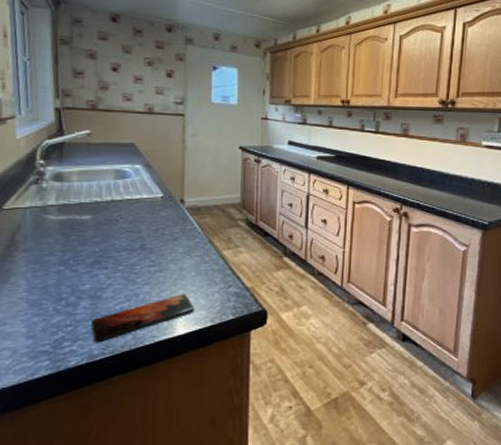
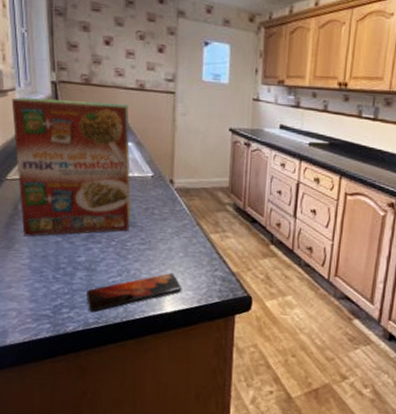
cereal box: none [10,124,140,268] -> present [11,96,131,237]

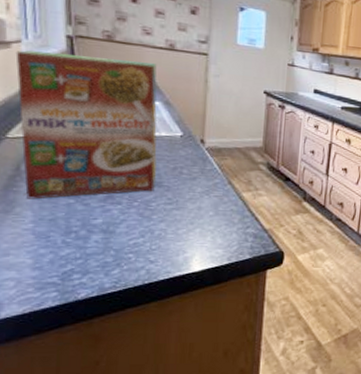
smartphone: present [86,273,182,313] -> none [102,232,212,277]

